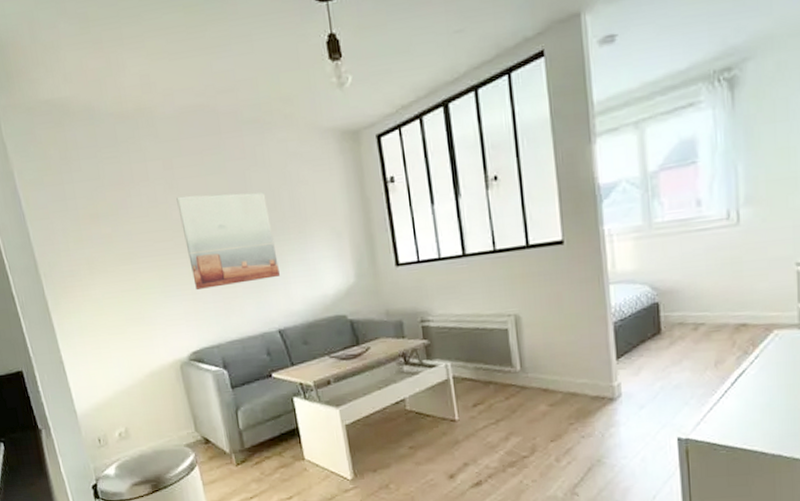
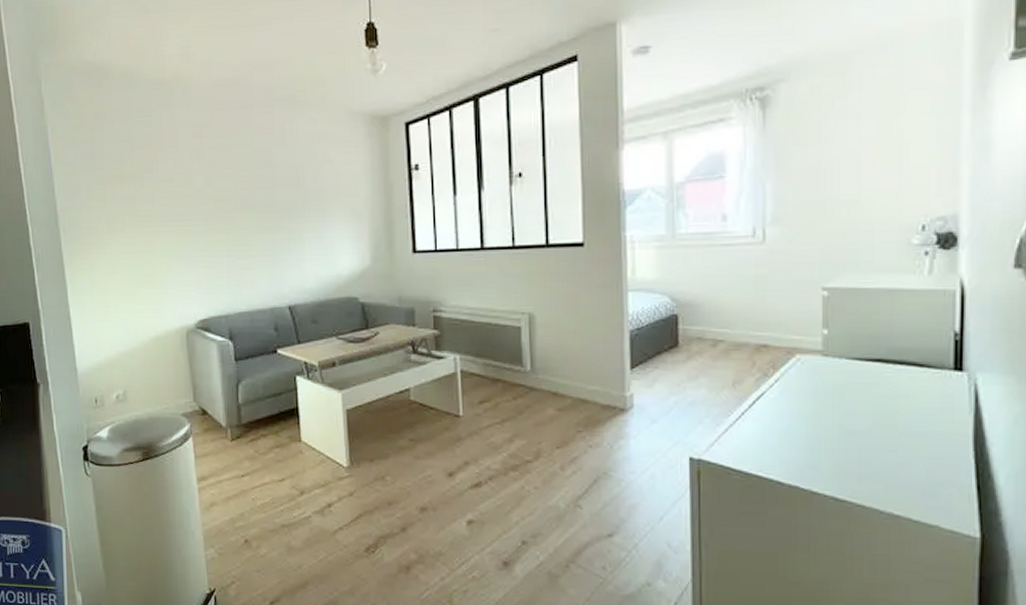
wall art: present [176,192,280,290] -> none [202,165,296,258]

